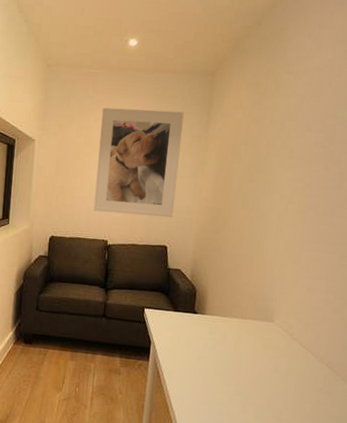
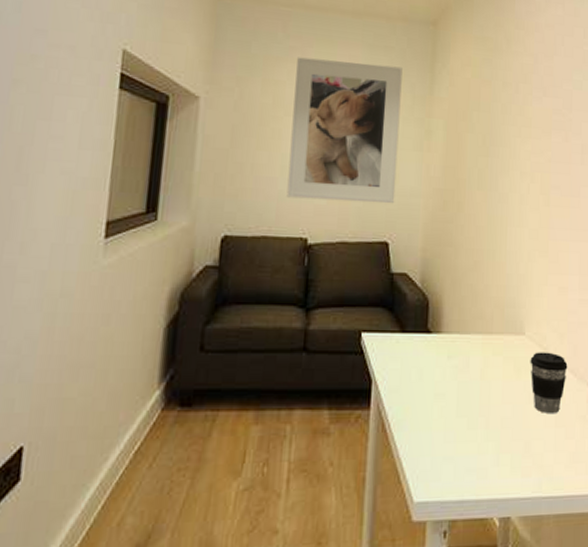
coffee cup: none [276,336,310,384] -> present [530,352,568,414]

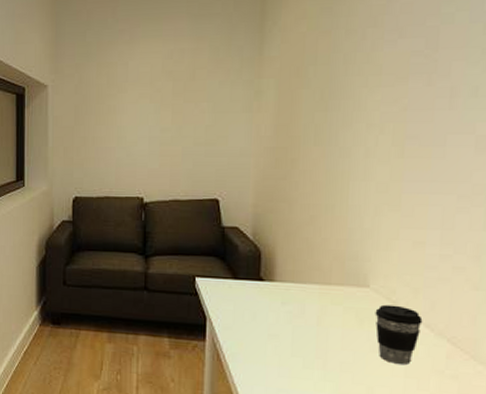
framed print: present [286,57,403,204] -> none [123,32,229,165]

